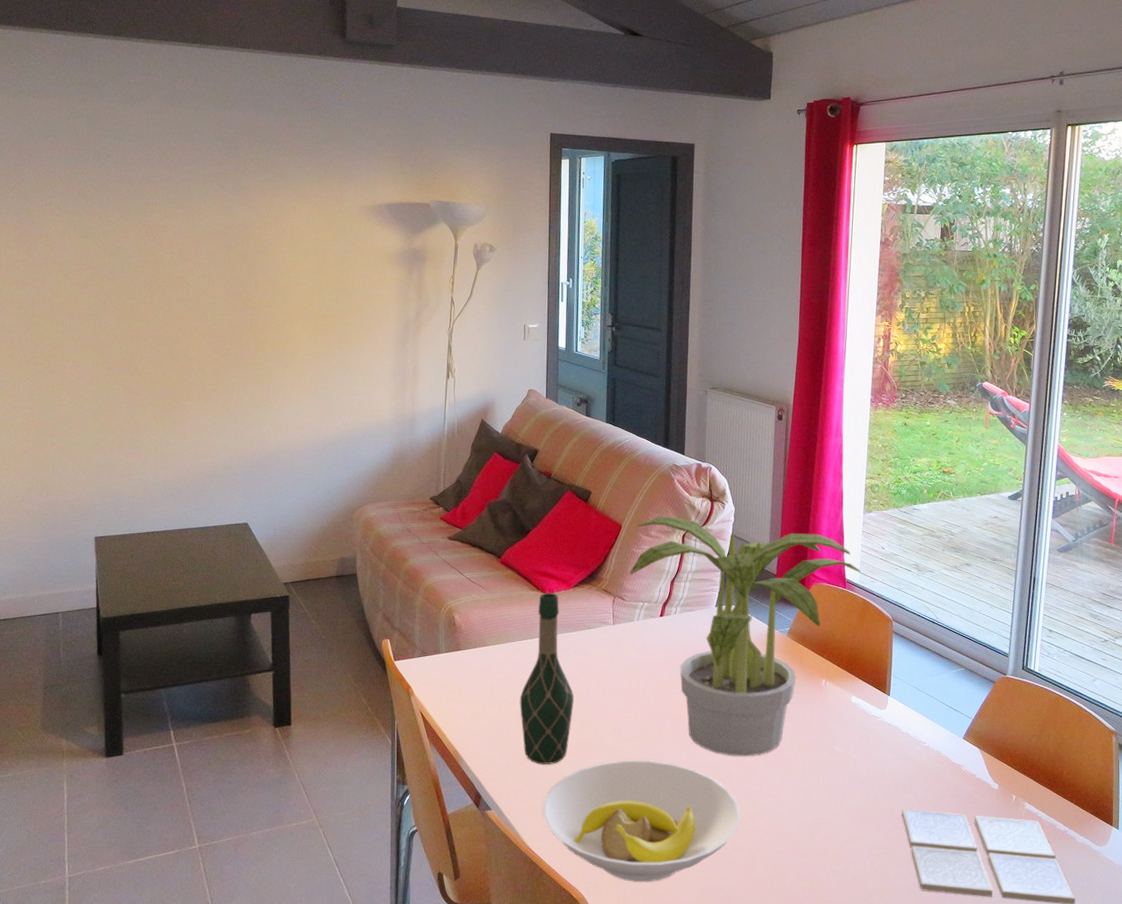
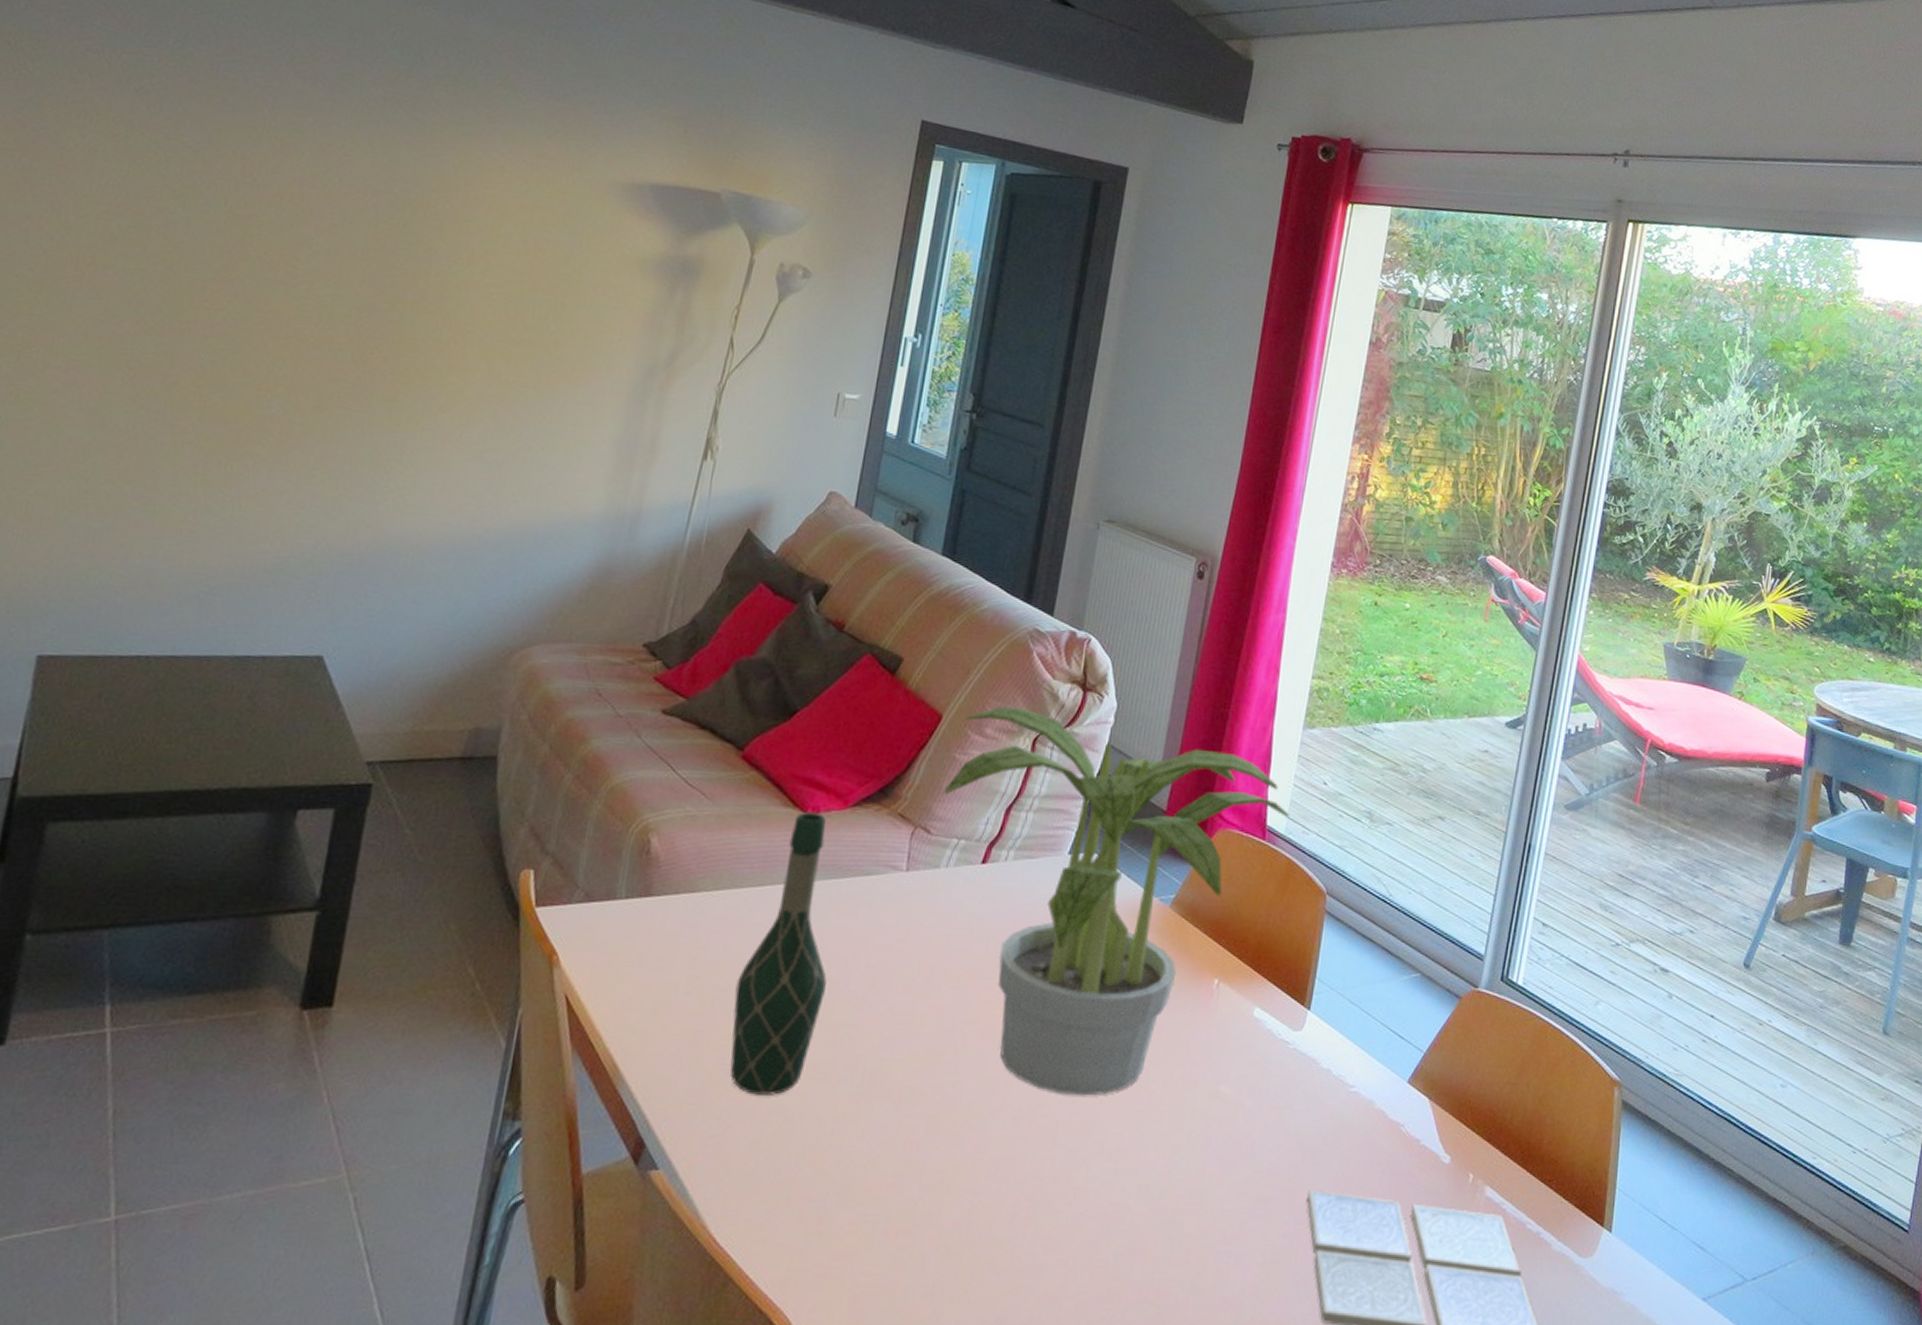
bowl: present [541,760,741,883] -> none [742,1093,1065,1302]

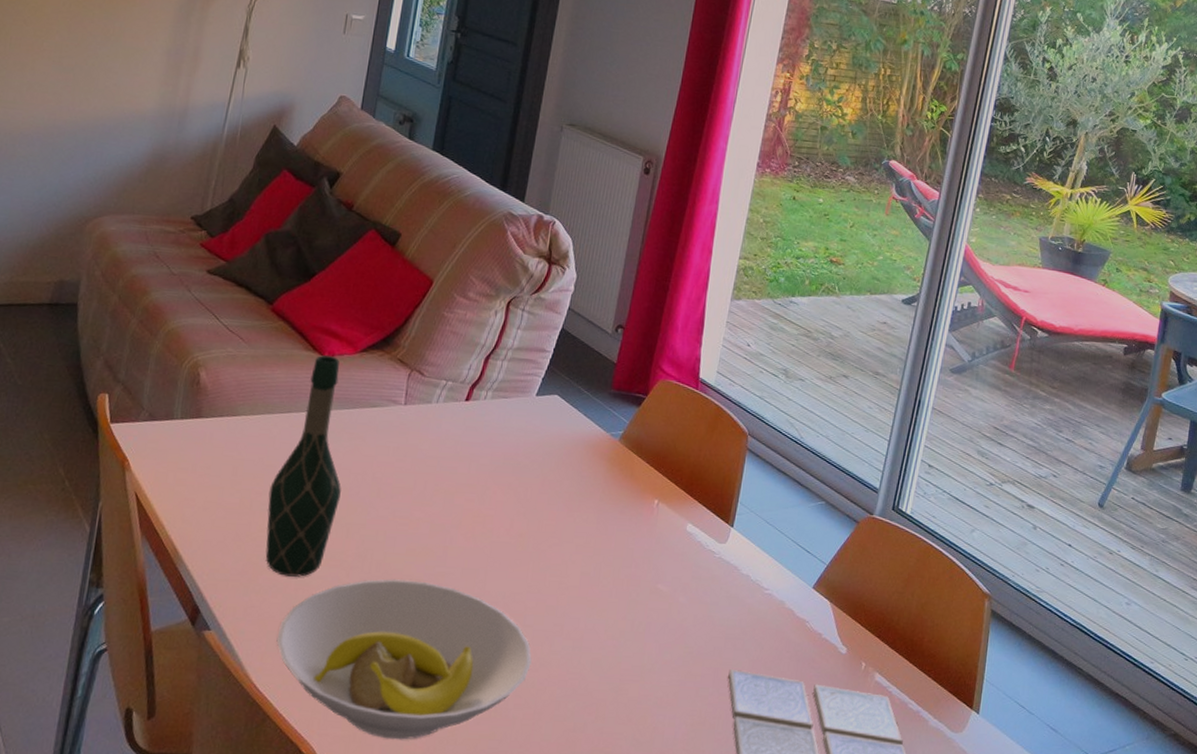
bowl: none [742,1093,1065,1302] -> present [276,579,532,740]
potted plant: present [944,707,1289,1096] -> none [434,275,718,588]

